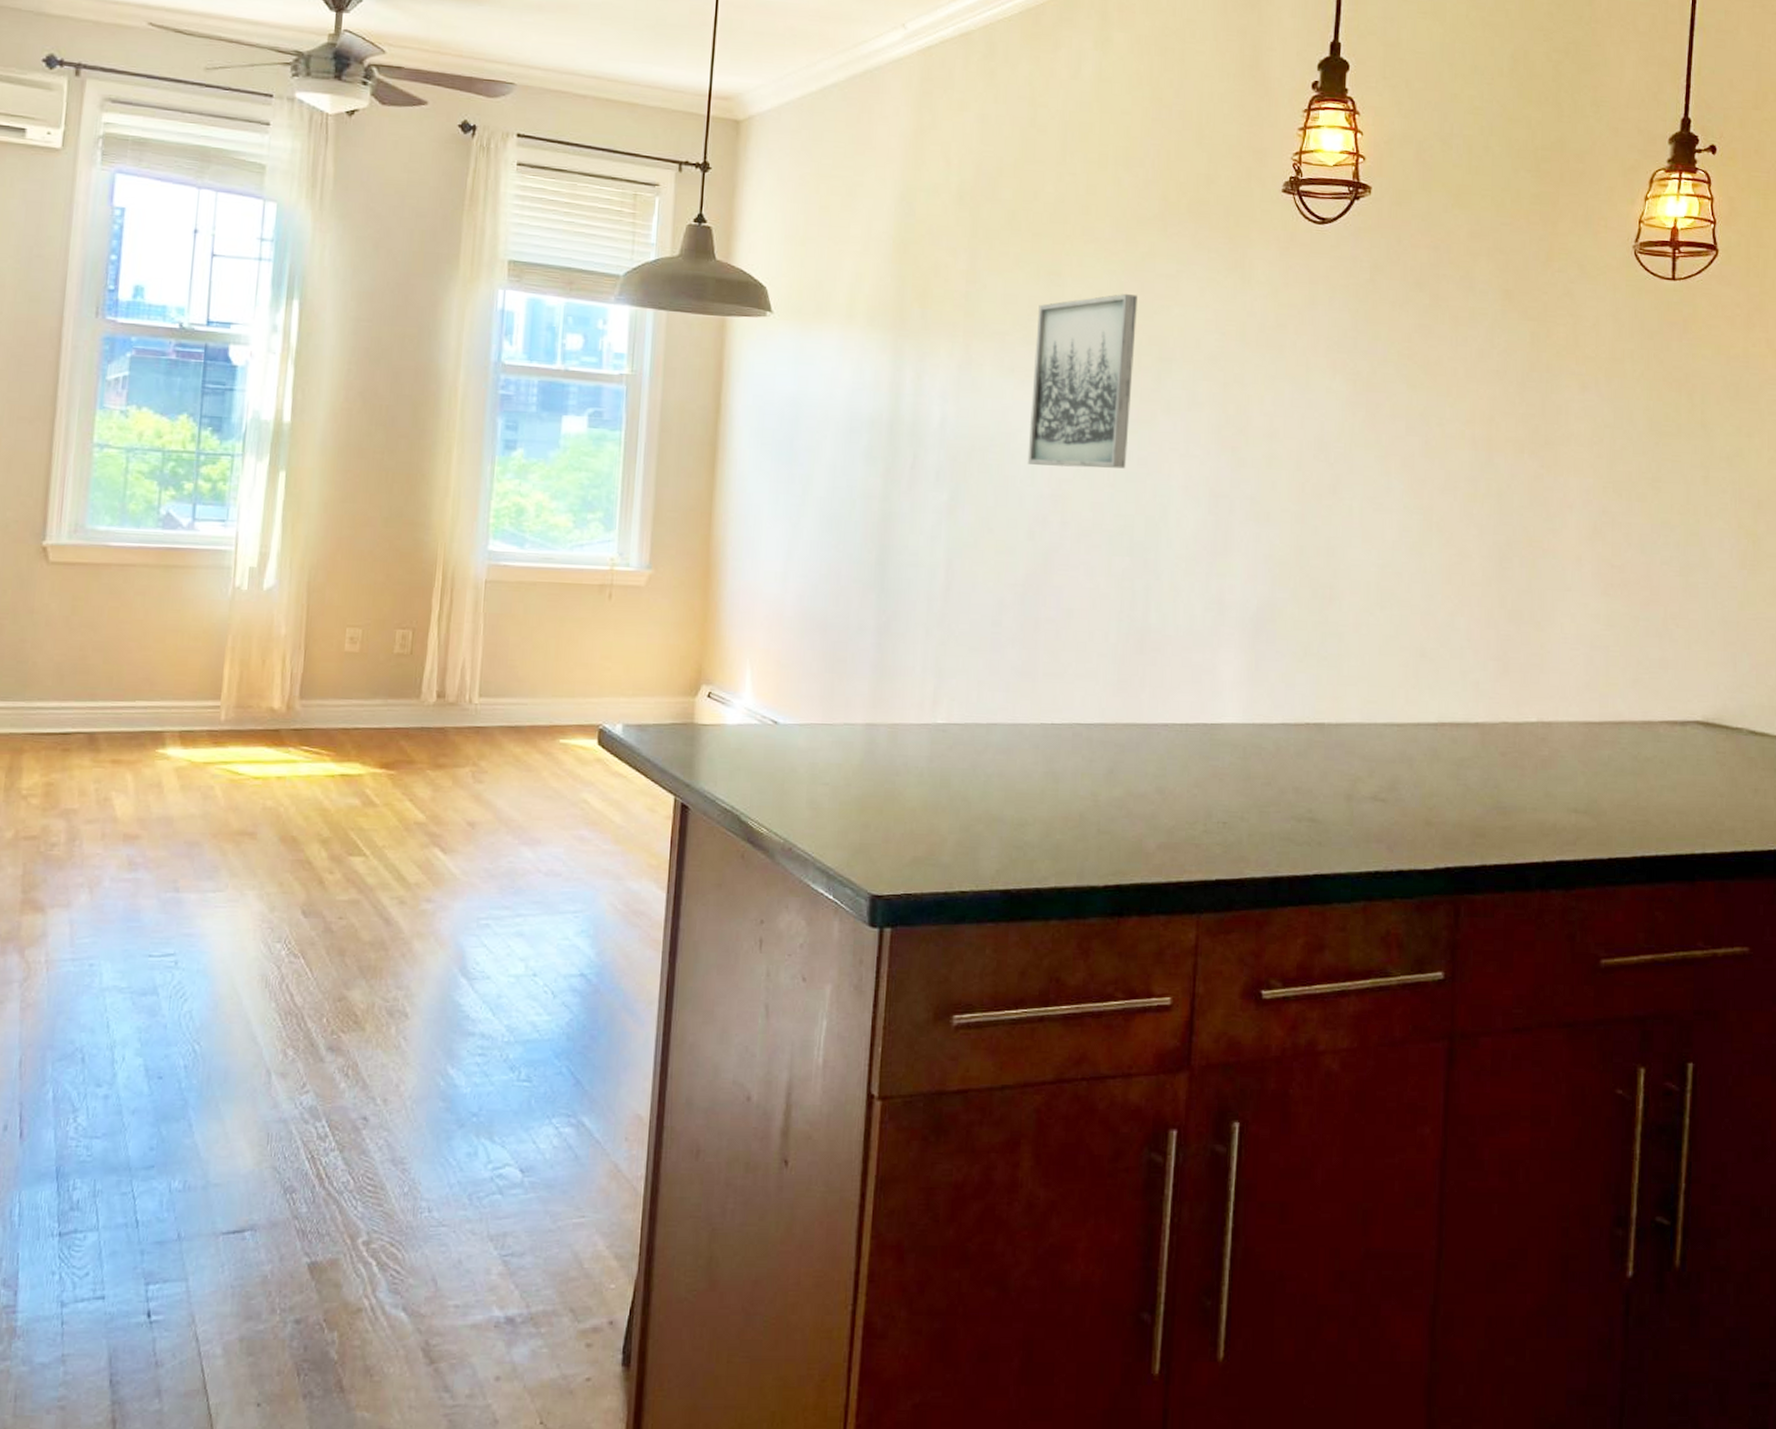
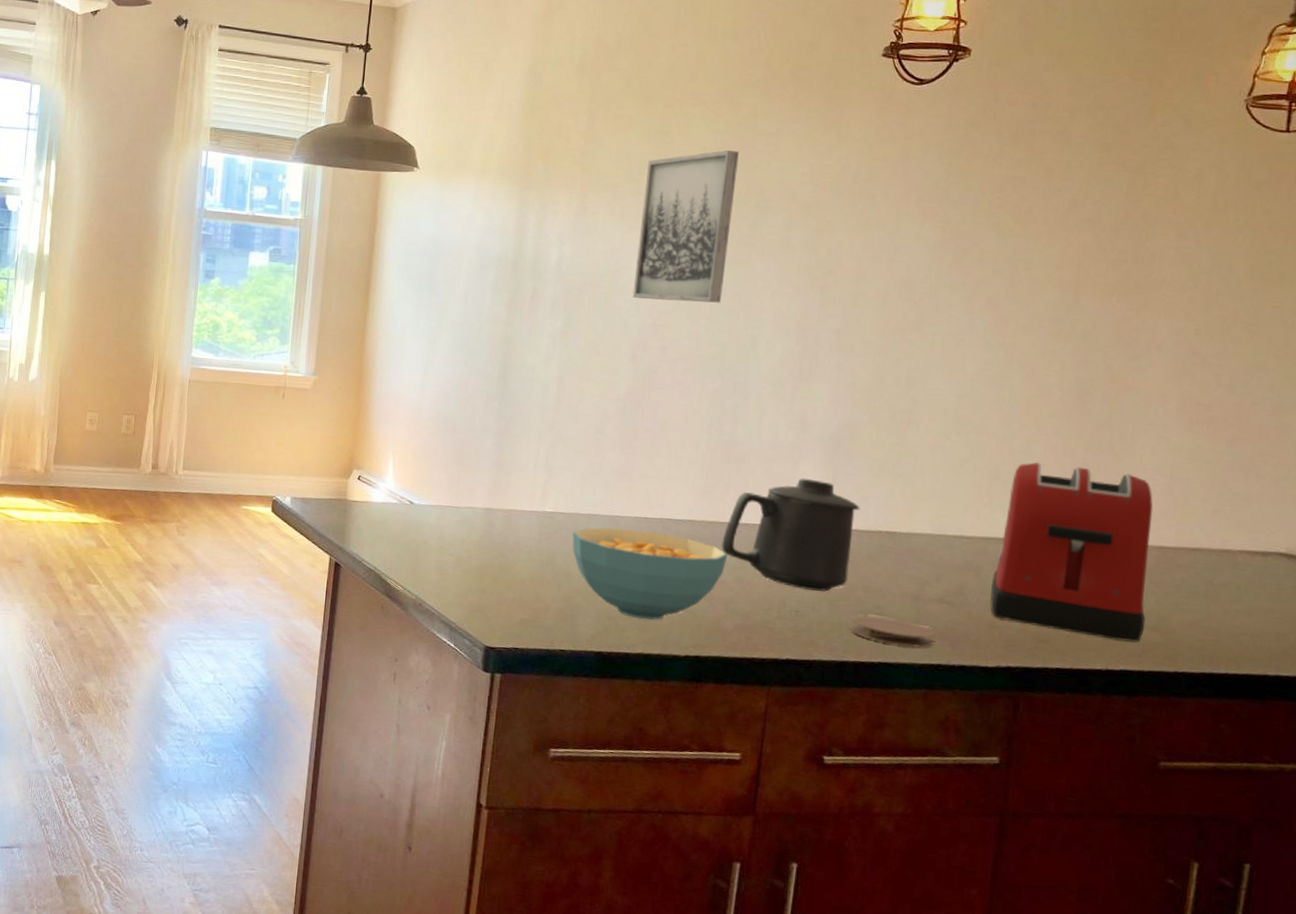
cereal bowl: none [970,738,1147,846] -> present [572,527,728,620]
mug: none [1138,667,1286,798] -> present [721,478,860,592]
coaster: none [1282,822,1371,855] -> present [850,615,935,648]
toaster: none [1424,636,1577,829] -> present [990,462,1154,642]

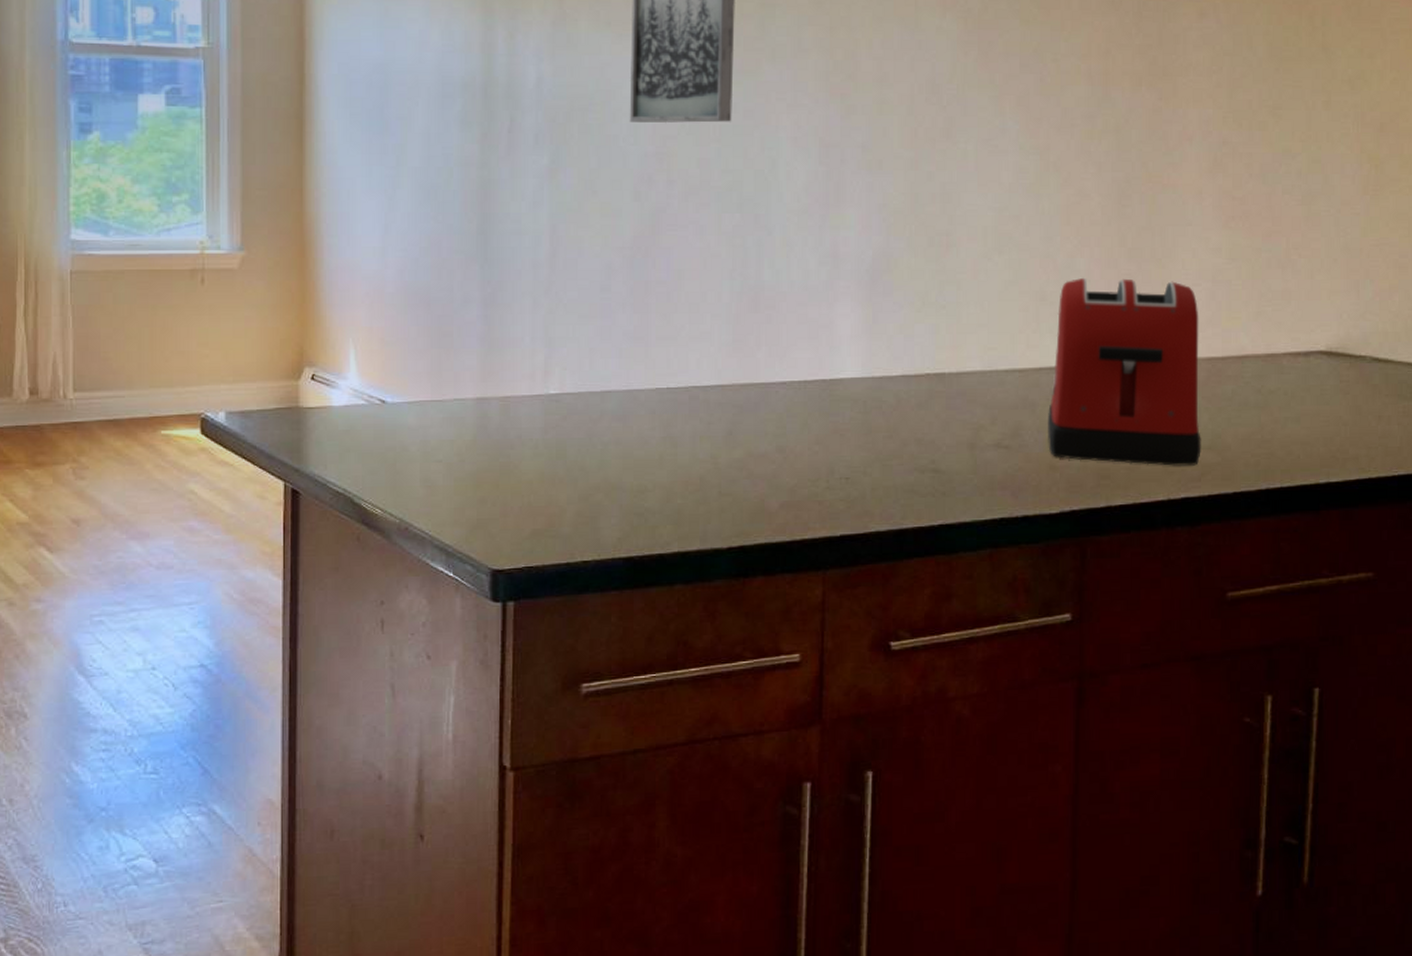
cereal bowl: present [572,527,728,620] -> none [585,404,766,511]
mug: present [721,478,860,592] -> none [757,321,905,453]
coaster: present [850,615,935,648] -> none [906,473,995,504]

